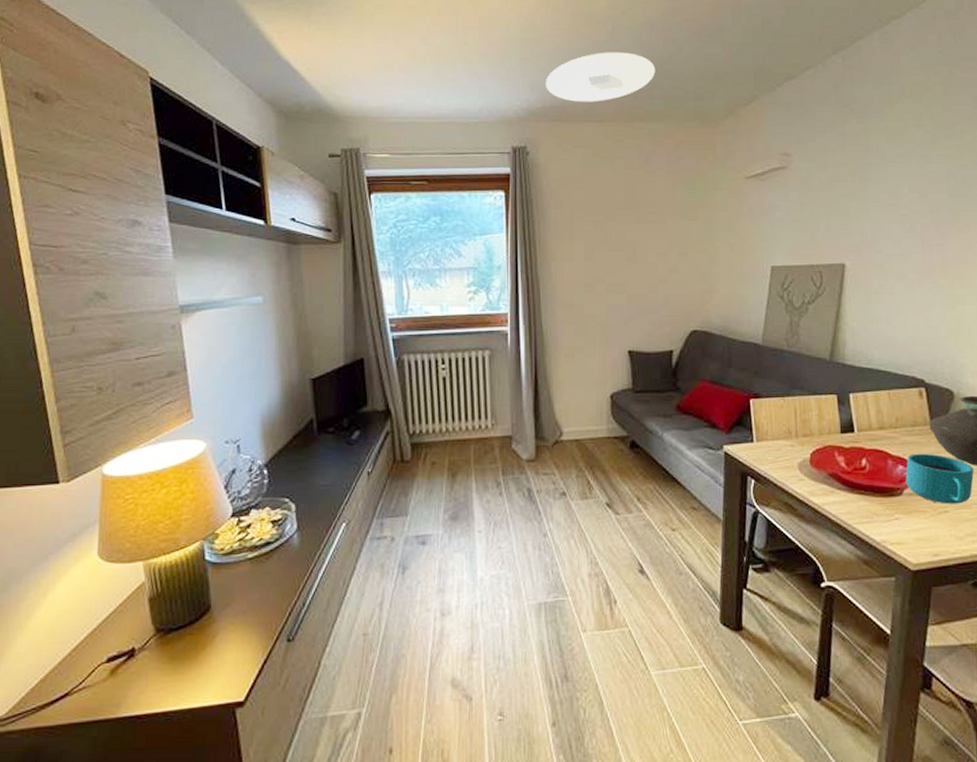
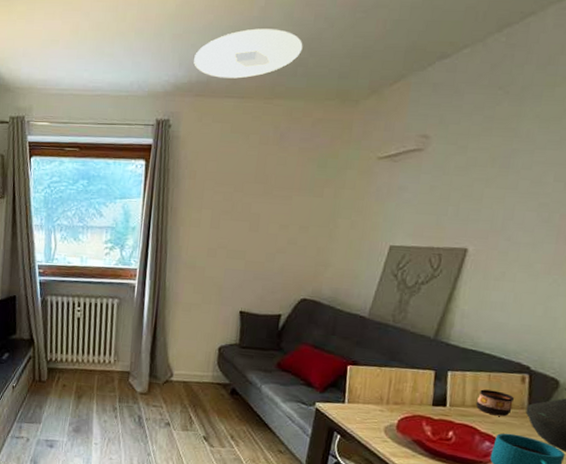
cup: none [882,409,917,436] -> present [476,389,514,417]

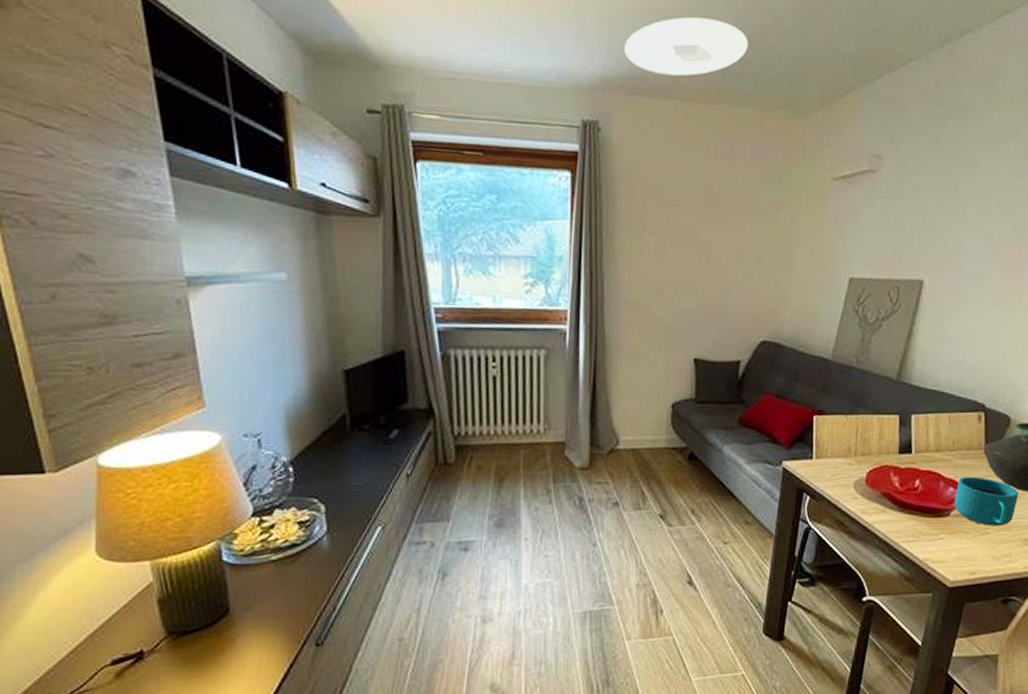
cup: present [476,389,514,417] -> none [939,431,972,459]

